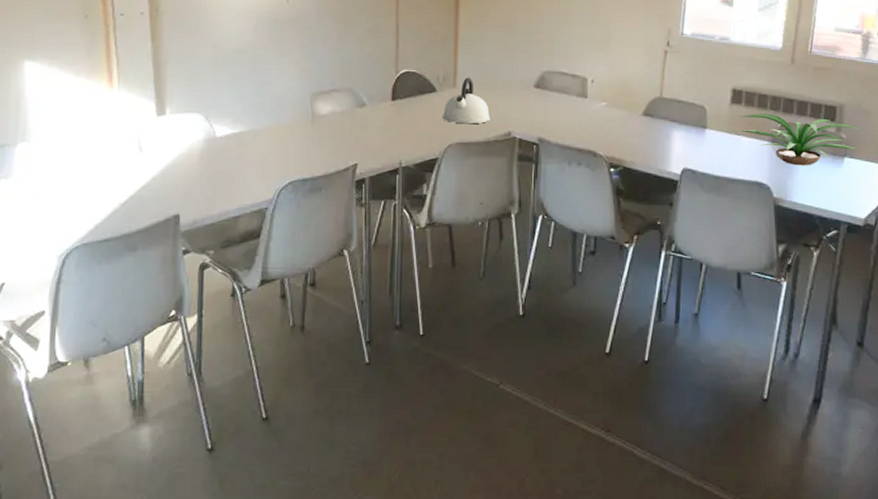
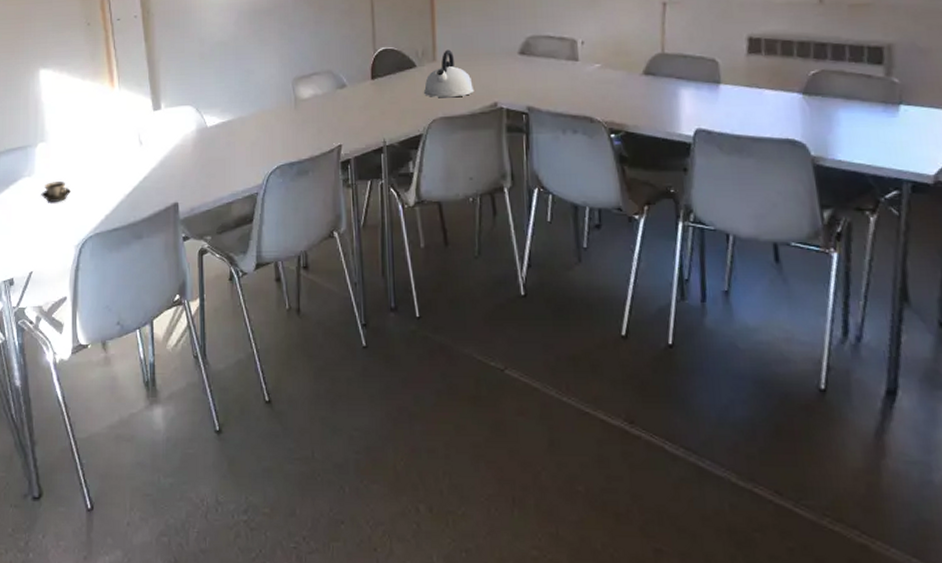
cup: none [19,186,56,208] -> present [41,181,71,202]
plant: present [739,114,859,166] -> none [760,62,918,118]

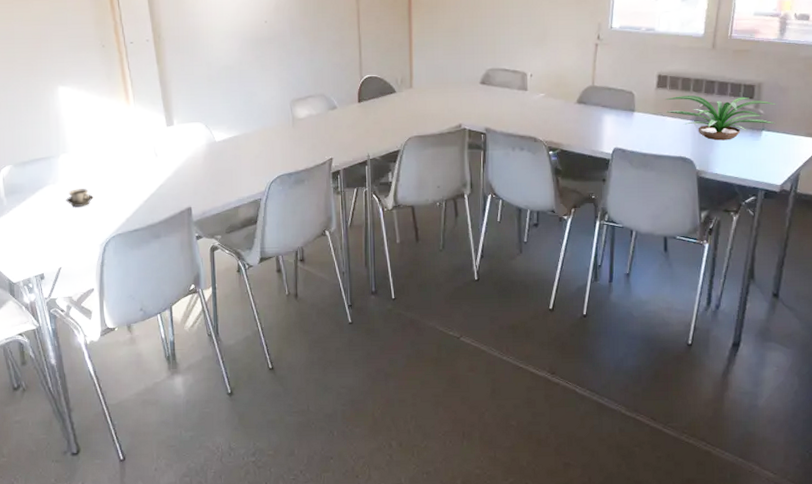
kettle: present [423,49,475,98] -> none [401,78,443,120]
plant: none [760,62,918,118] -> present [665,96,776,141]

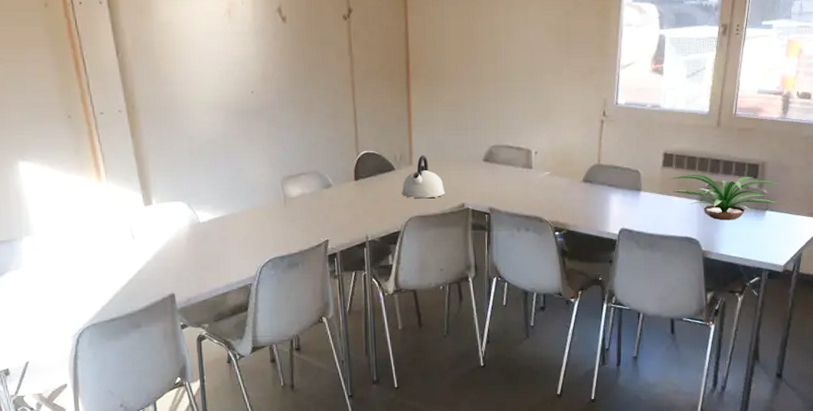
cup: present [66,189,93,207] -> none [31,275,63,295]
kettle: none [401,78,443,120] -> present [401,155,445,199]

